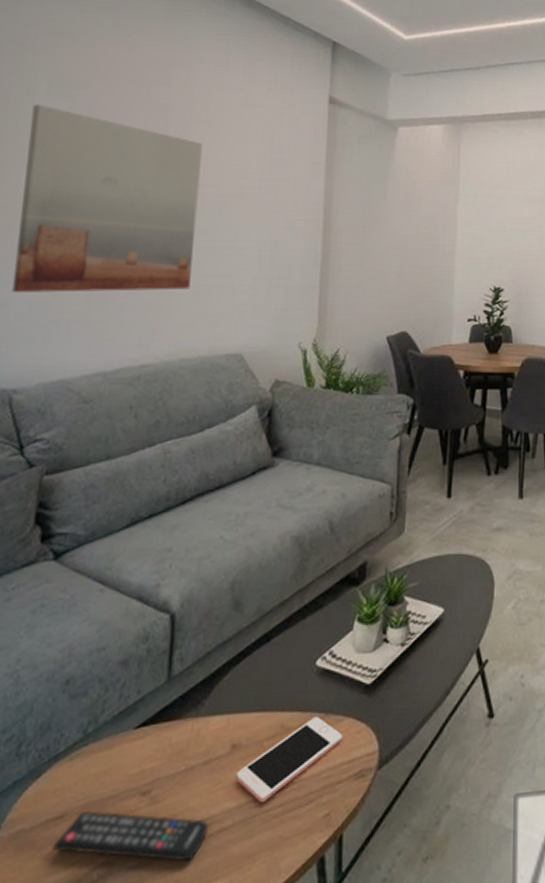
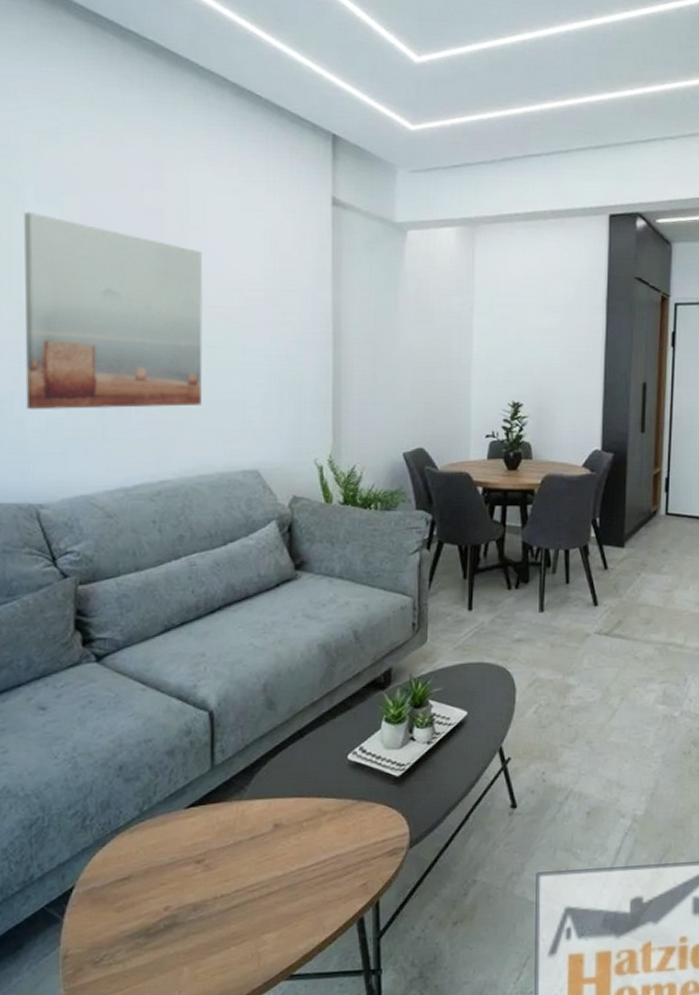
remote control: present [52,811,208,862] -> none [122,874,257,917]
cell phone: present [235,717,343,803] -> none [279,803,376,873]

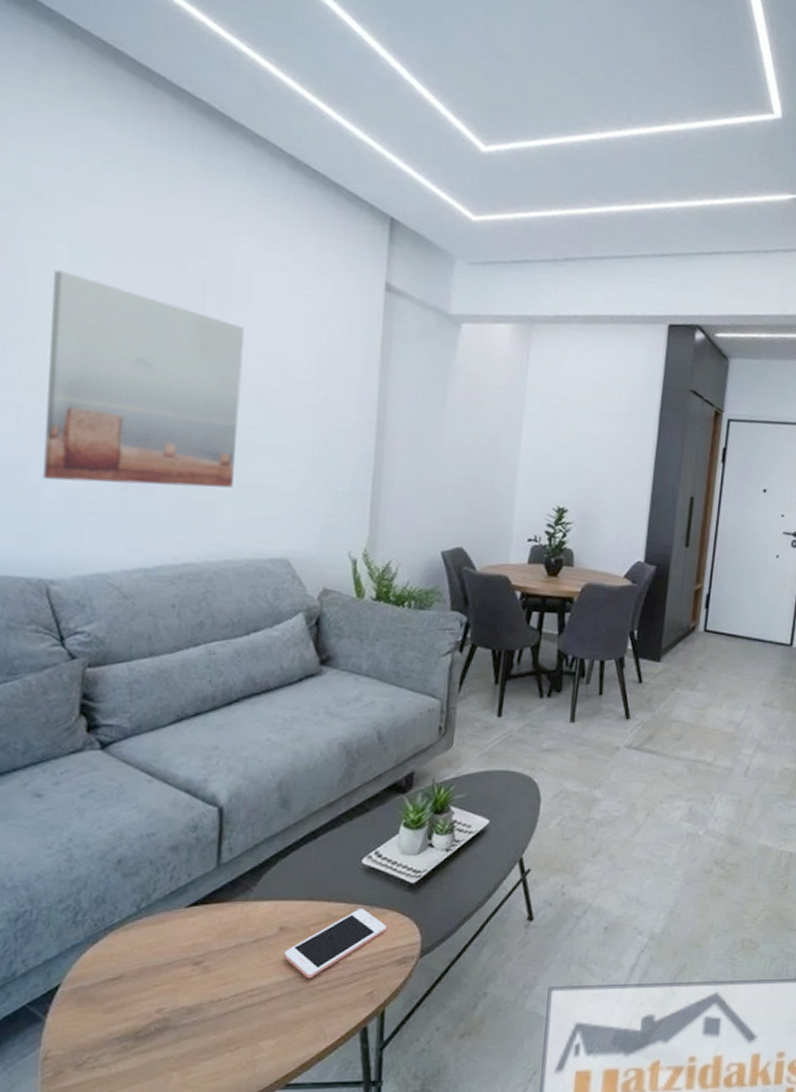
cell phone: none [279,803,376,873] -> present [283,909,387,979]

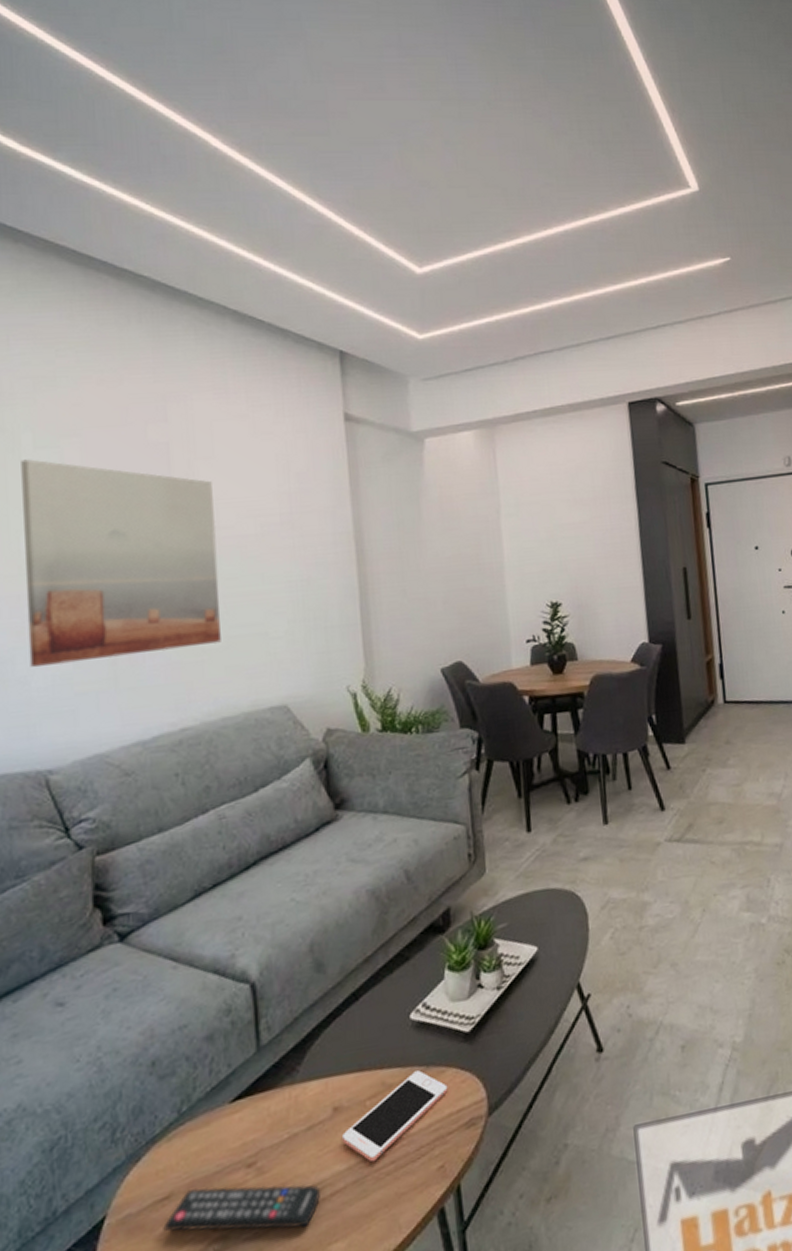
remote control: none [111,975,257,1023] -> present [163,1185,320,1232]

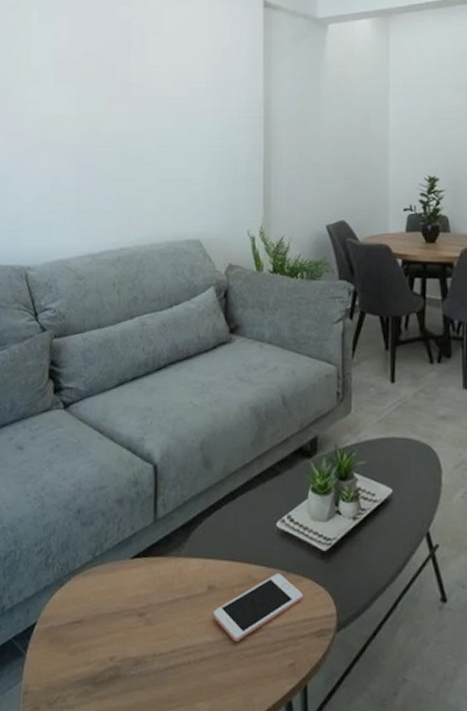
wall art: present [21,459,221,667] -> none [23,30,159,187]
remote control: present [163,1185,320,1232] -> none [75,621,192,680]

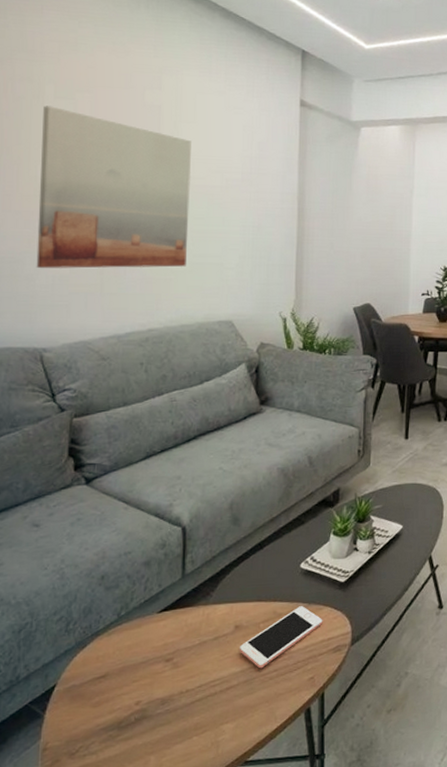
wall art: none [23,30,159,187] -> present [36,105,191,269]

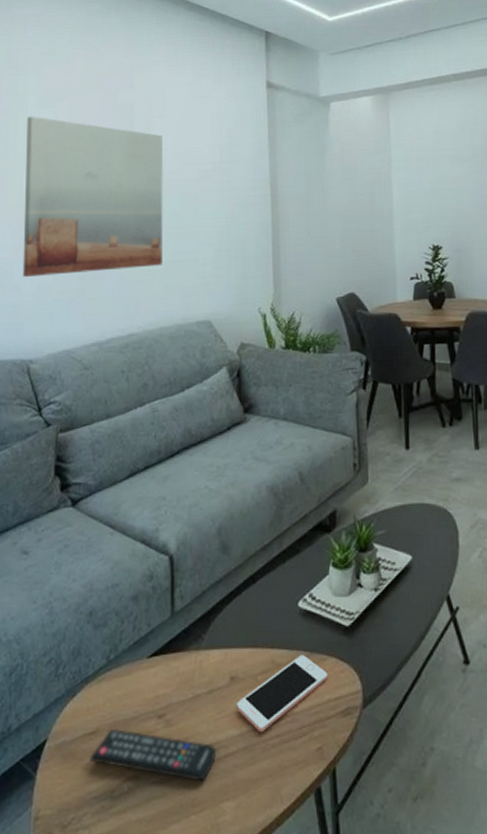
remote control: none [98,672,218,710] -> present [90,729,216,781]

